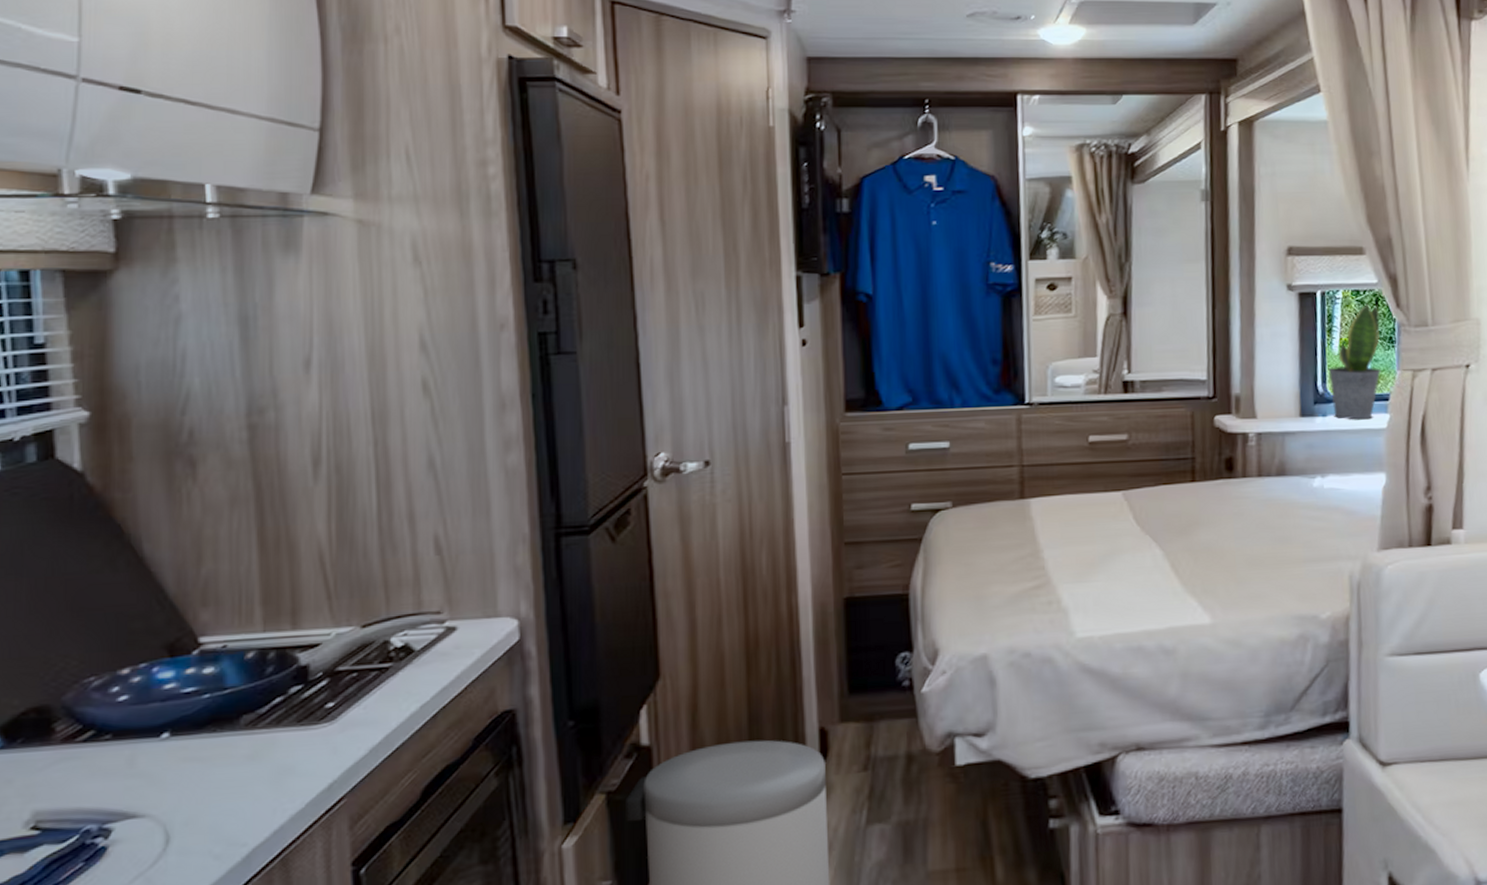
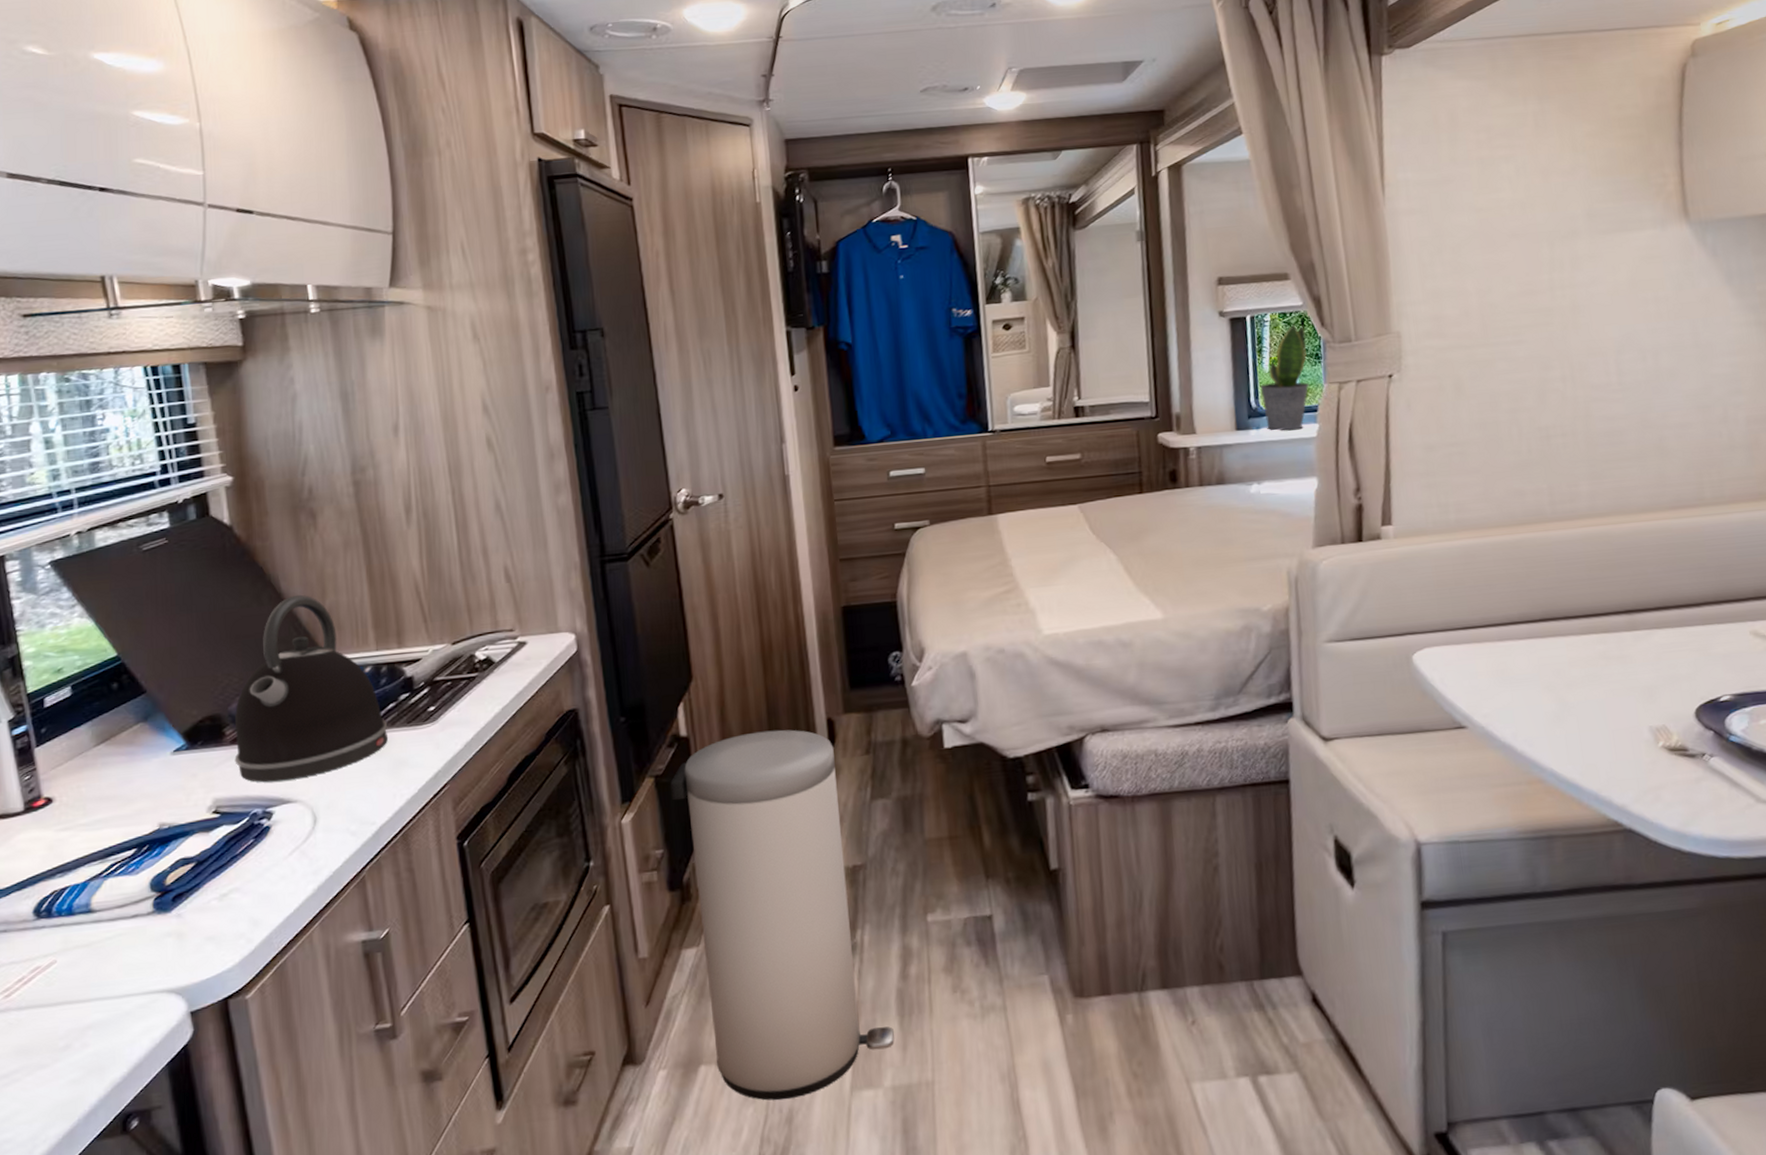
kettle: none [65,560,272,791] -> present [234,594,388,782]

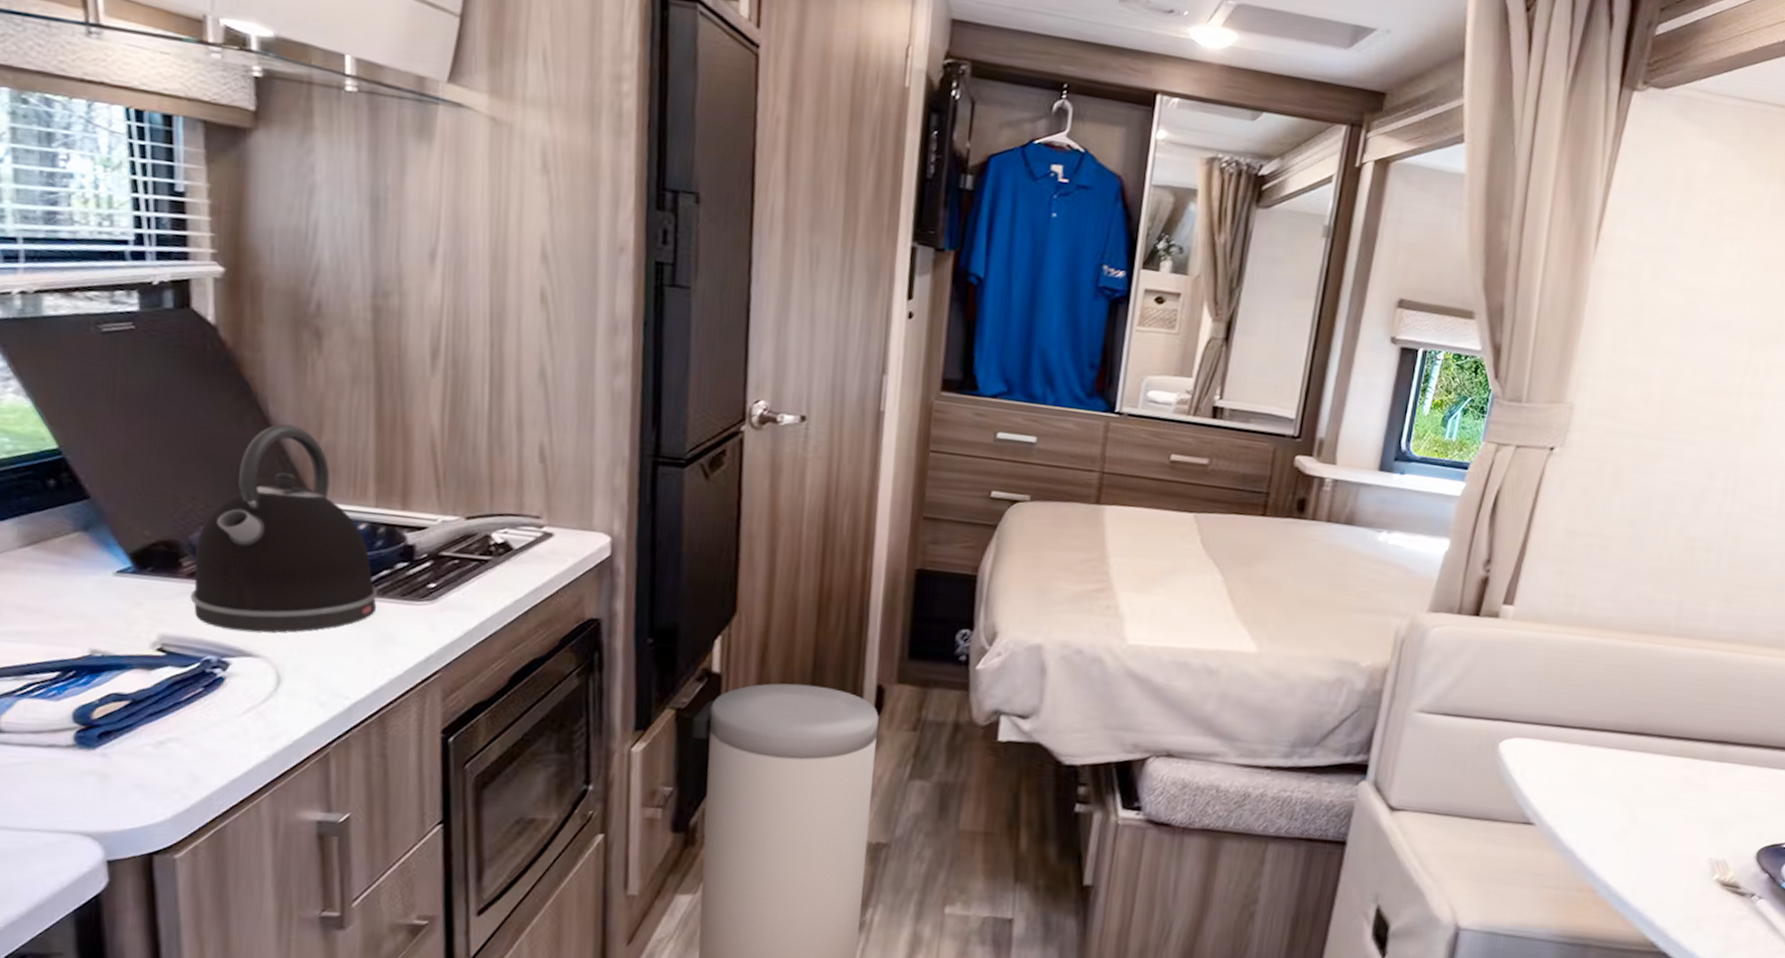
potted plant: present [1260,324,1310,431] -> none [1411,369,1477,484]

